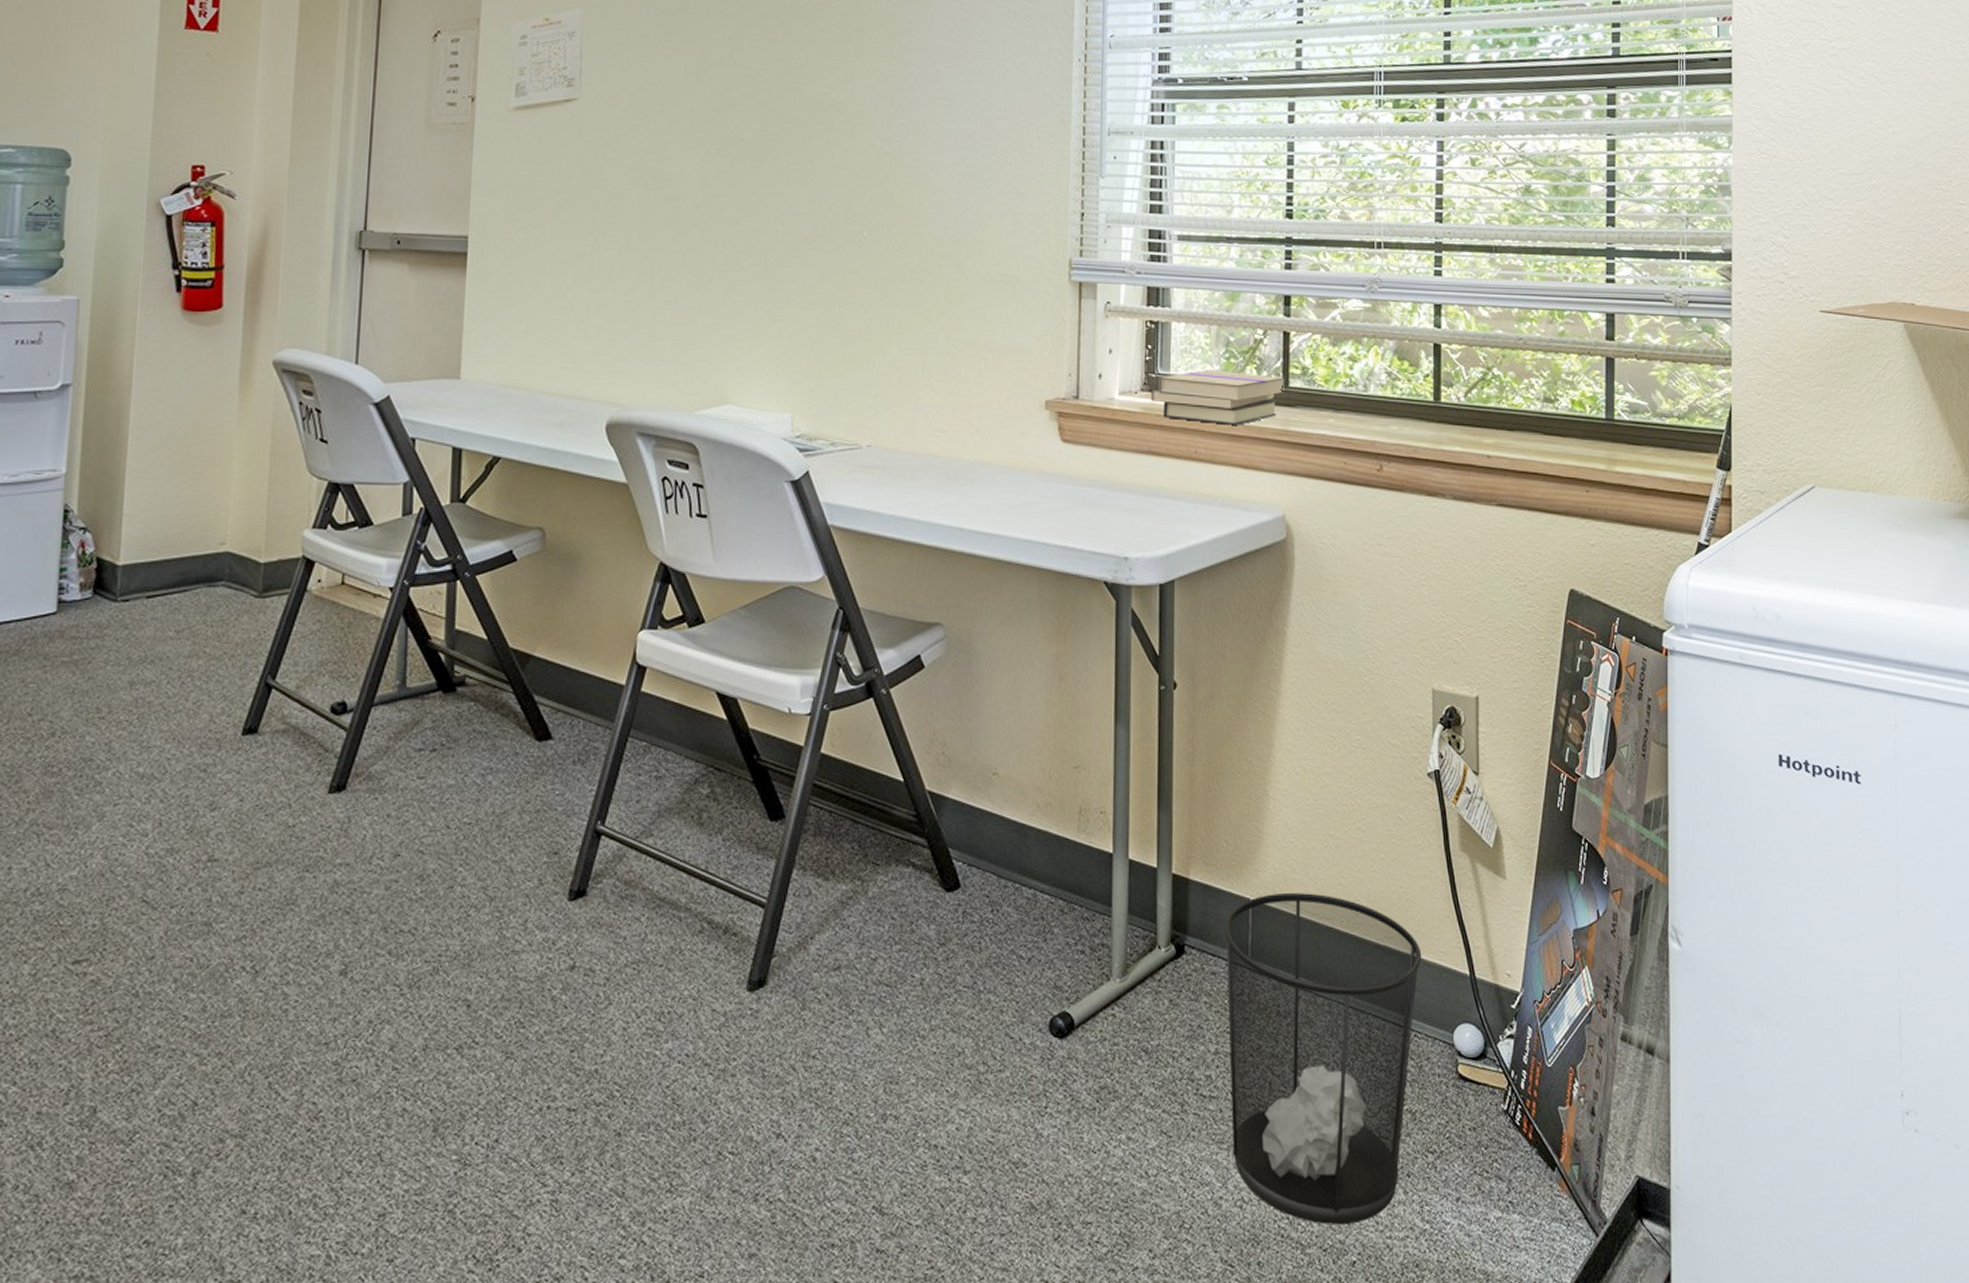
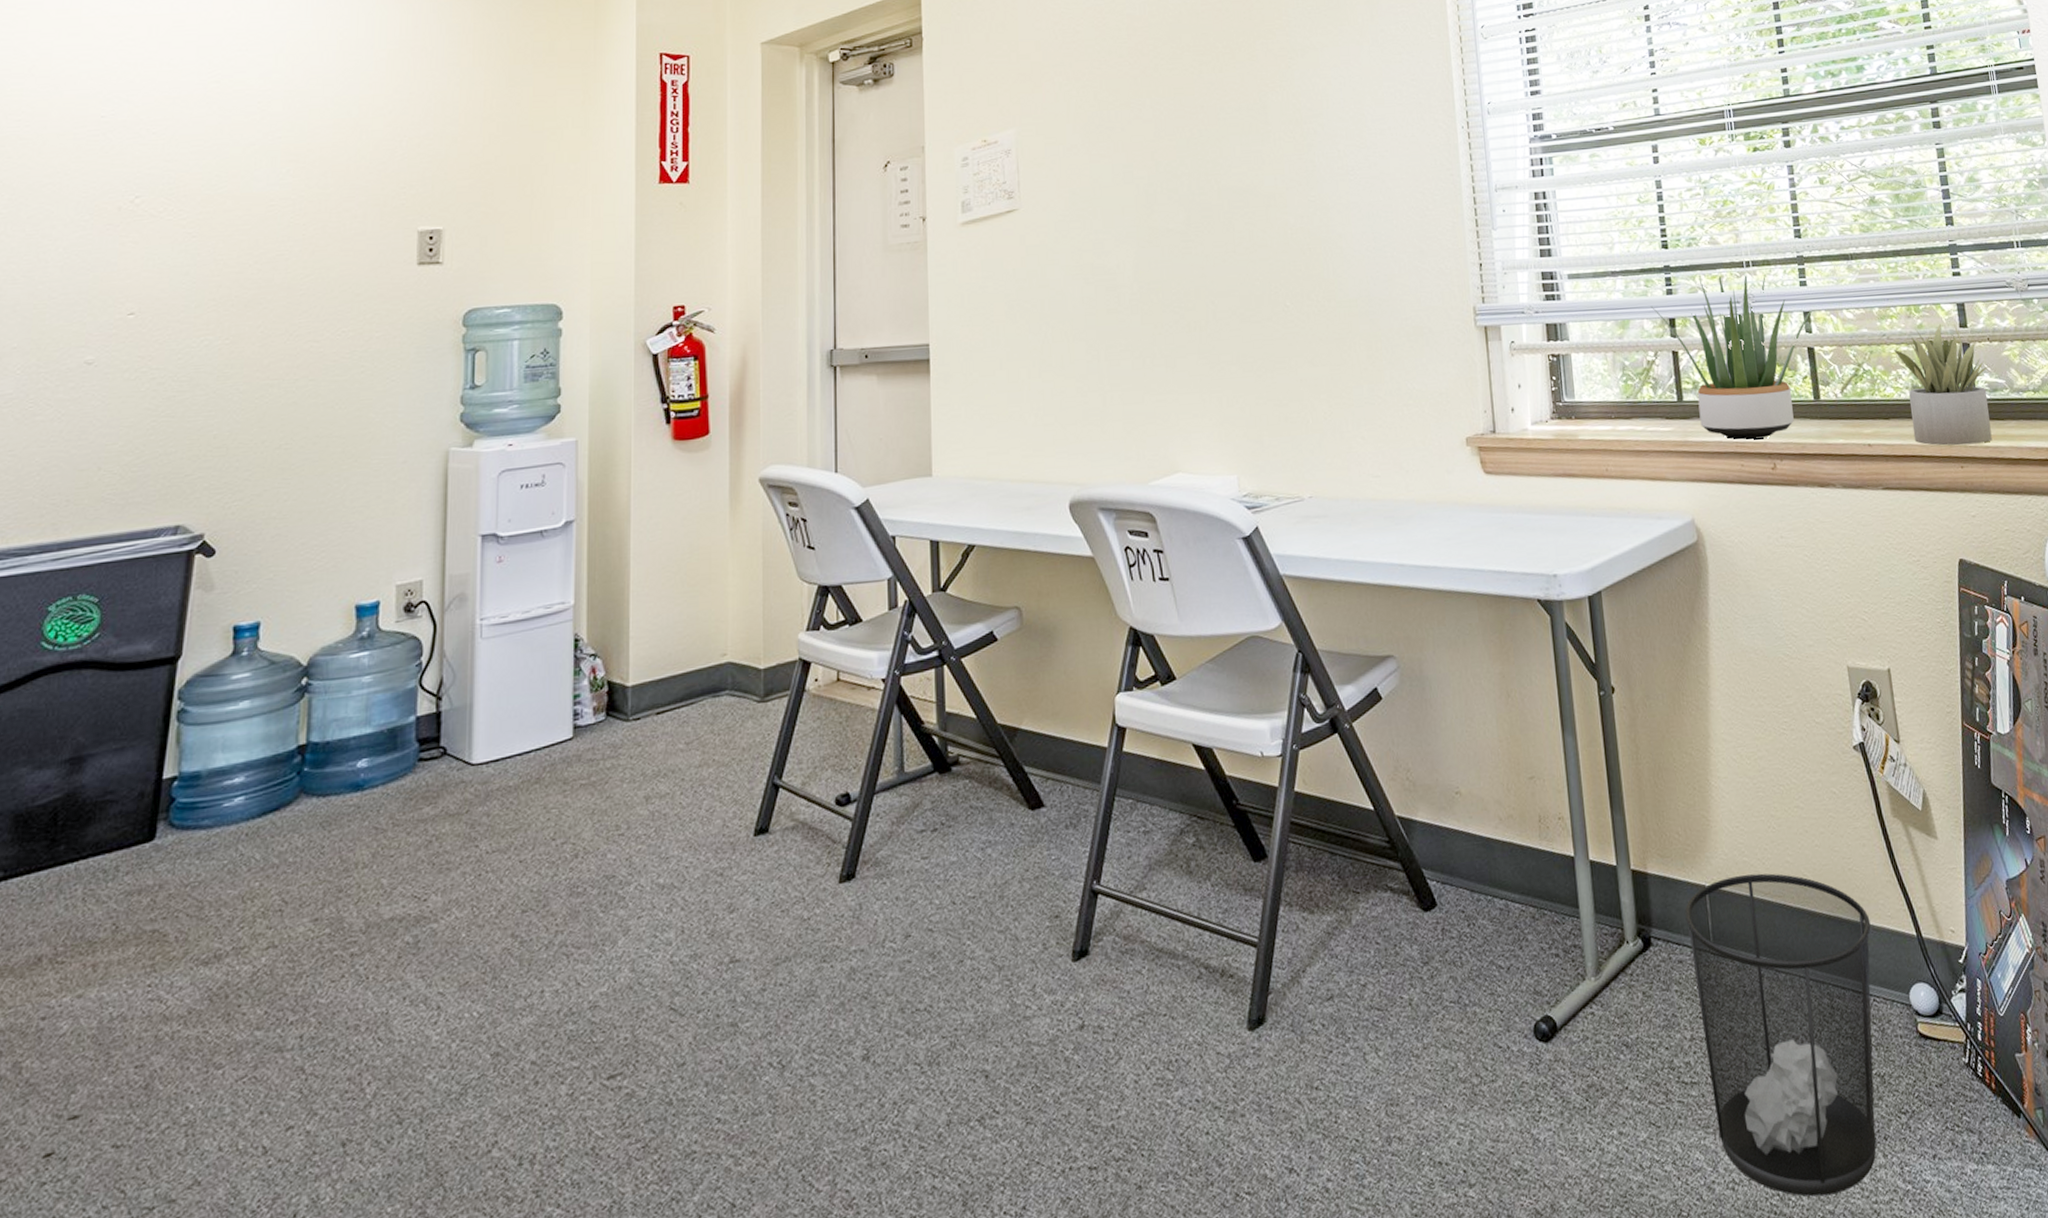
books: present [1151,370,1284,425] -> none [1560,392,1679,443]
potted plant: none [1265,254,1446,437] -> present [1650,273,1814,440]
succulent plant: none [1529,334,1634,468] -> present [1894,324,1992,446]

